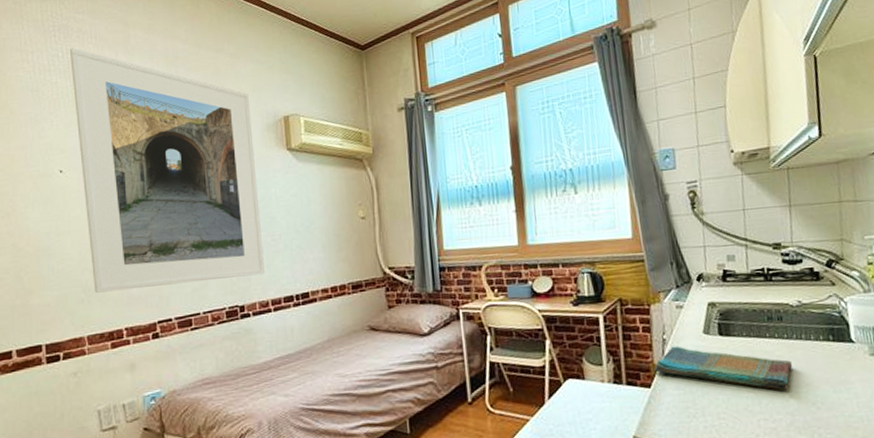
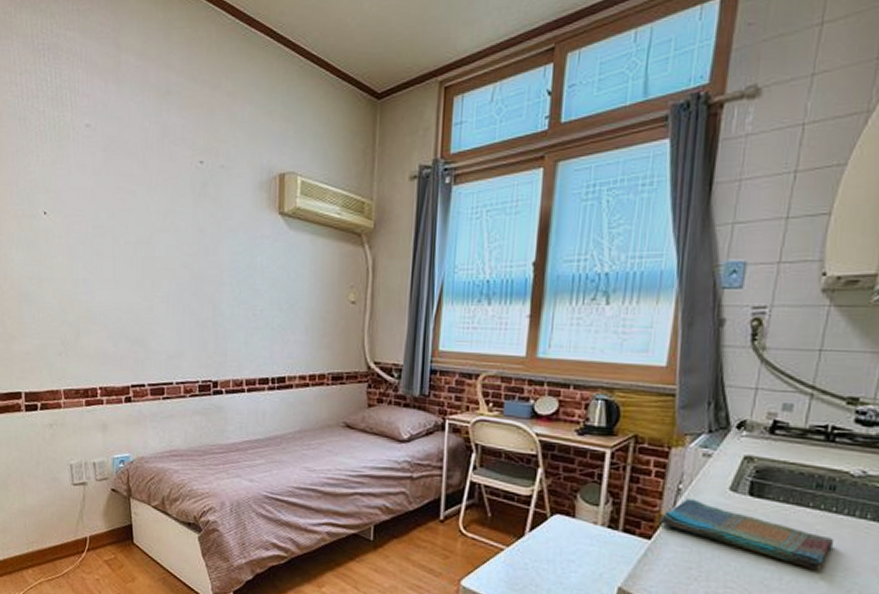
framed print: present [69,47,266,293] -> none [58,71,244,351]

